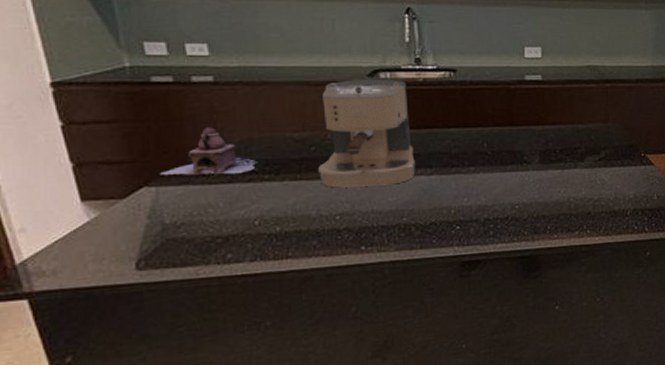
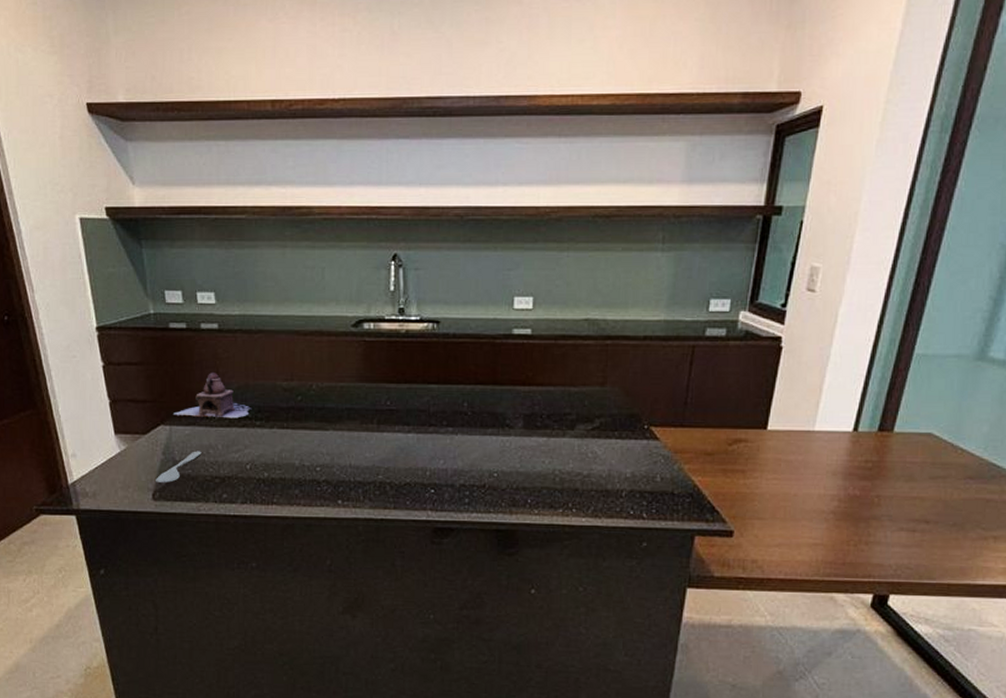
spoon: none [139,211,199,250] -> present [156,451,202,483]
coffee maker: present [318,79,415,188] -> none [303,330,393,440]

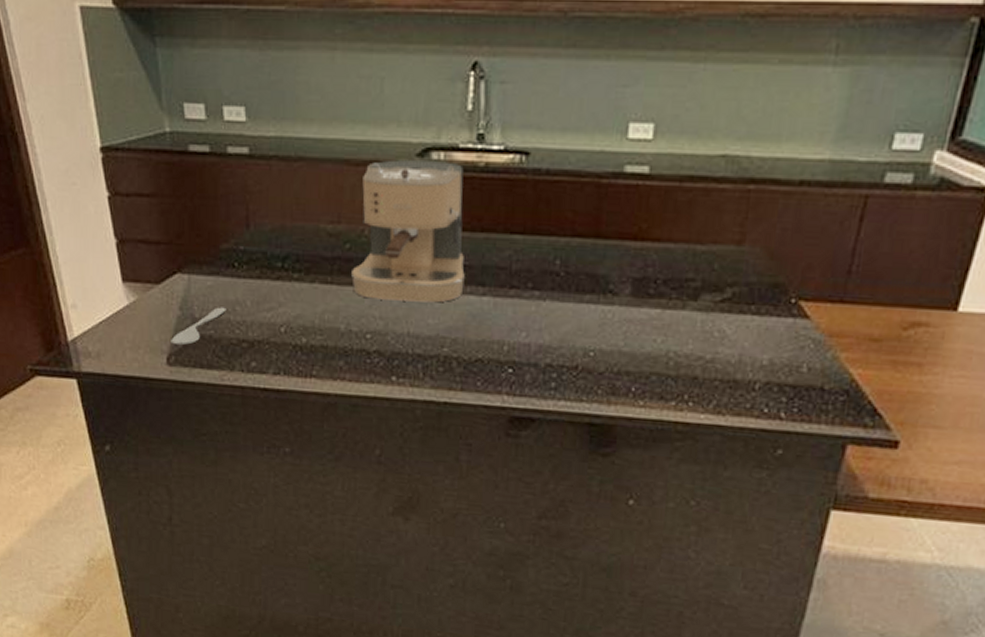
teapot: present [172,371,251,419] -> none [191,208,287,269]
coffee maker: none [303,330,393,440] -> present [351,160,465,303]

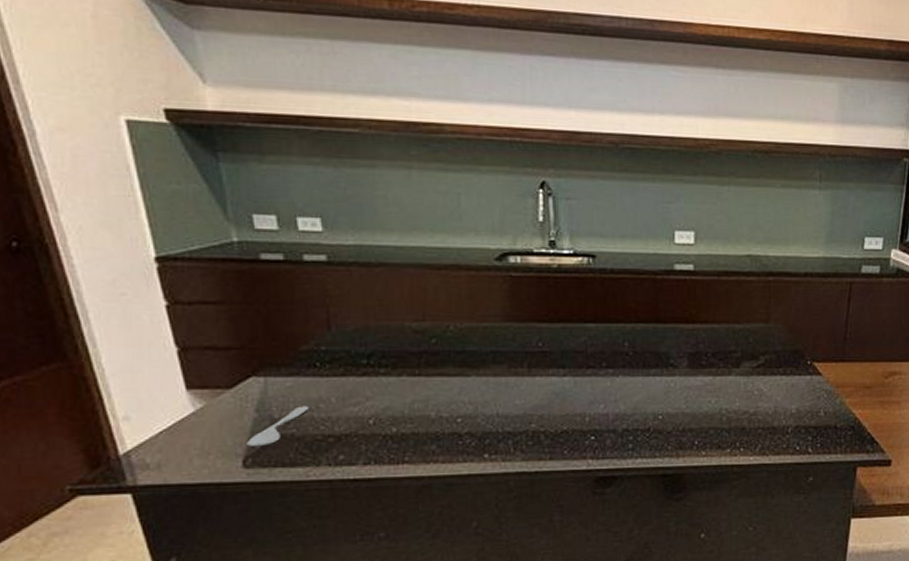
coffee maker: present [351,160,465,303] -> none [439,264,546,387]

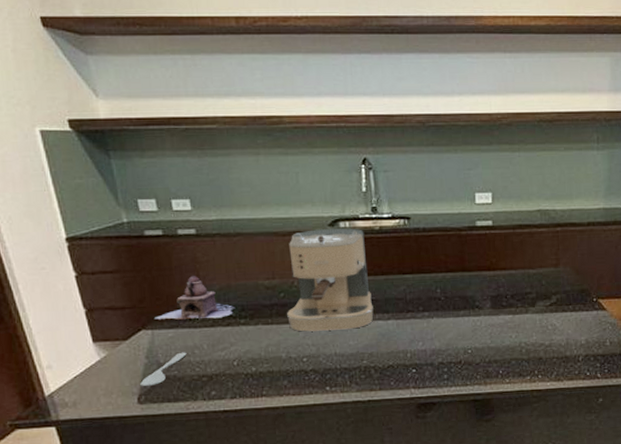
teapot: none [268,311,373,367] -> present [153,275,234,320]
coffee maker: none [439,264,546,387] -> present [287,228,374,332]

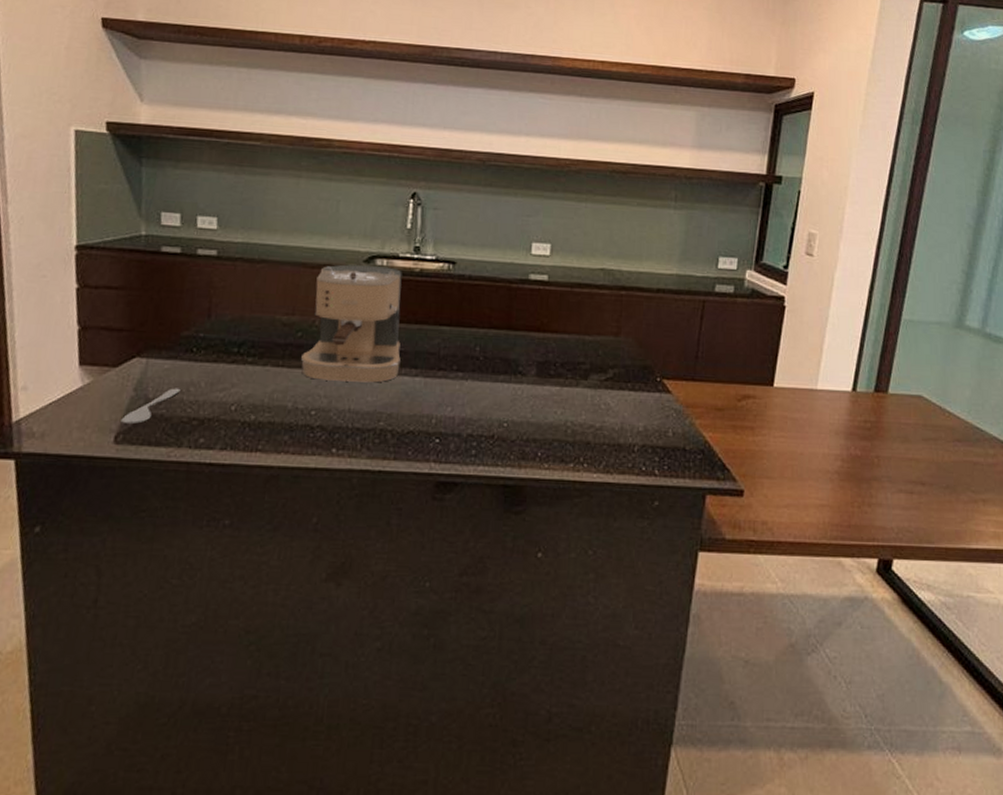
teapot: present [153,275,234,320] -> none [152,301,244,354]

